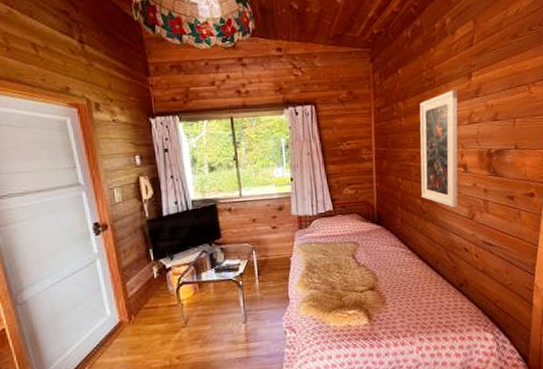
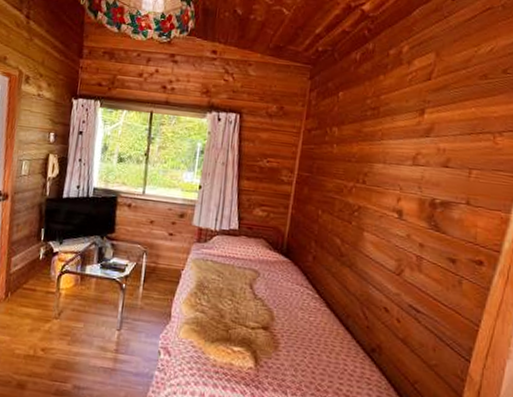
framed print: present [419,89,458,208] -> none [342,123,405,258]

